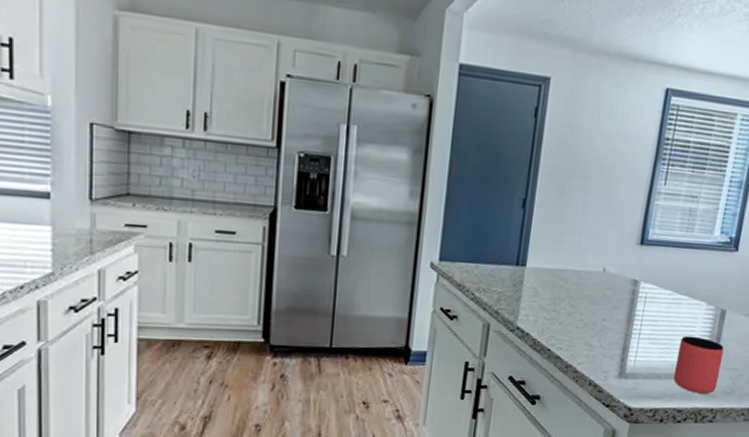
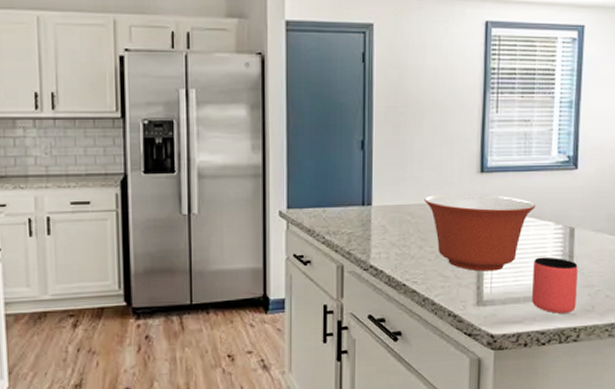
mixing bowl: none [580,262,691,345] -> present [424,193,536,272]

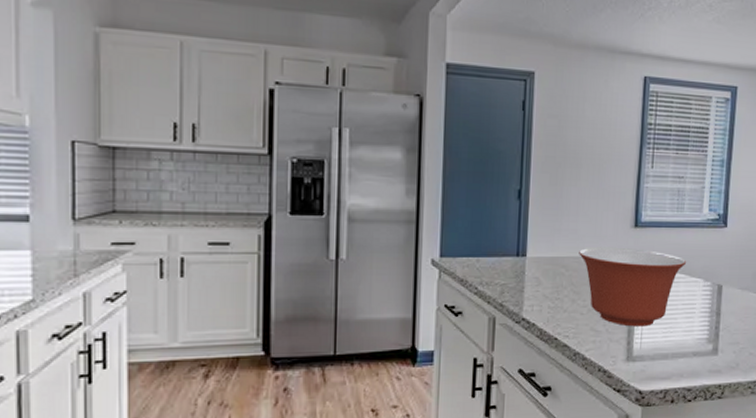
cup: present [532,257,578,314] -> none [680,313,725,370]

